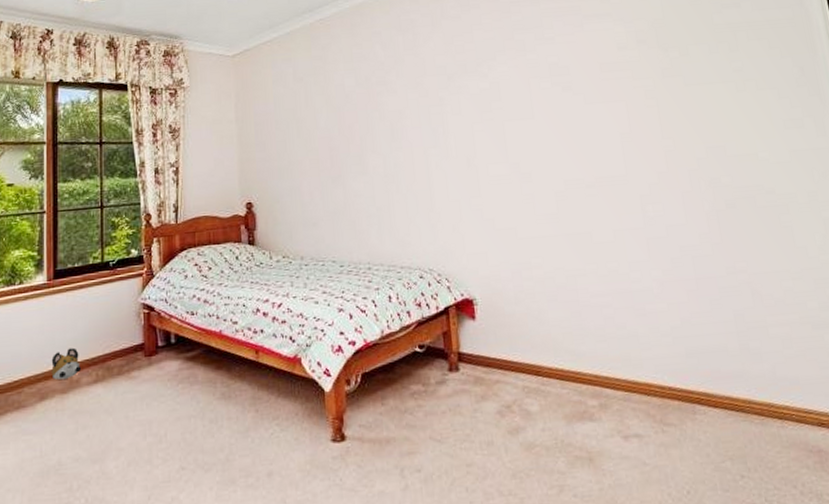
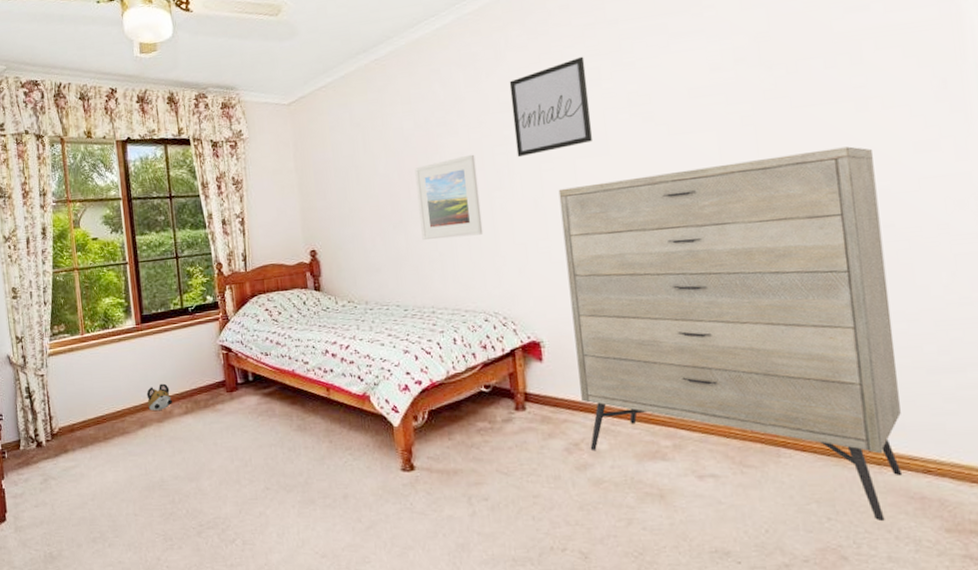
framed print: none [355,113,419,195] -> present [414,154,483,240]
wall art: none [444,29,520,118] -> present [509,56,593,158]
dresser: none [489,121,801,477] -> present [558,146,903,522]

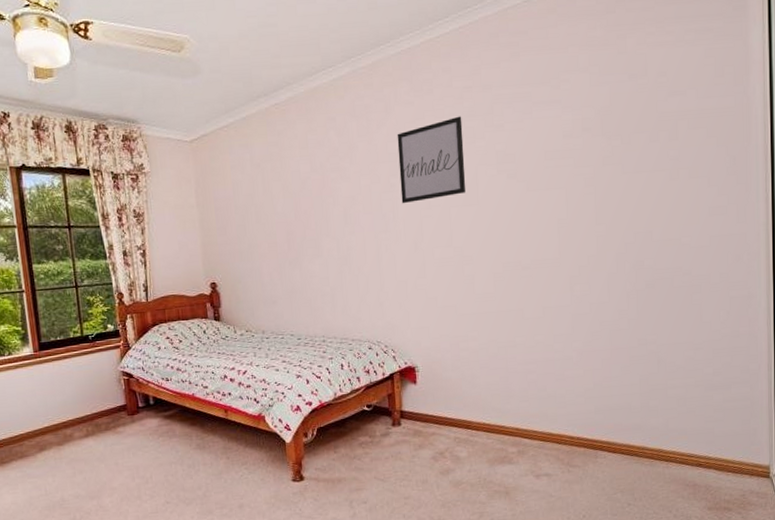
plush toy: present [146,383,173,411] -> none [45,408,74,435]
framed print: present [414,154,483,240] -> none [310,199,370,276]
dresser: present [558,146,903,522] -> none [435,208,685,505]

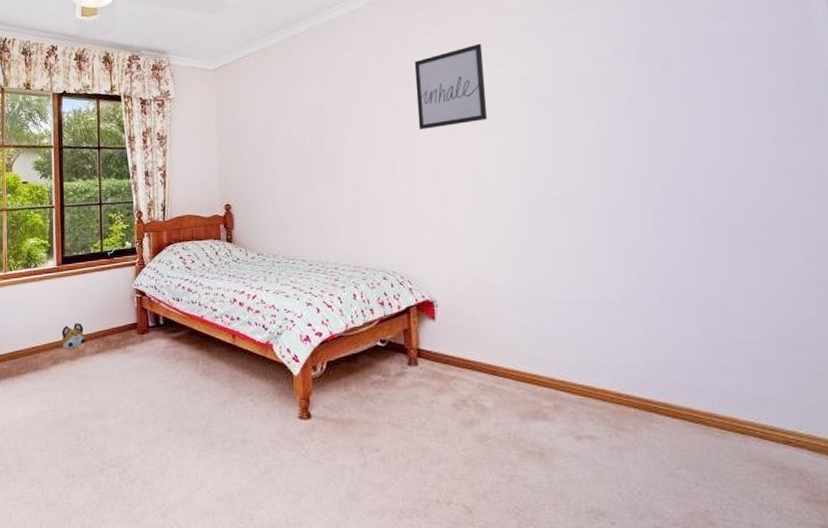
plush toy: none [45,408,74,435] -> present [61,323,86,348]

